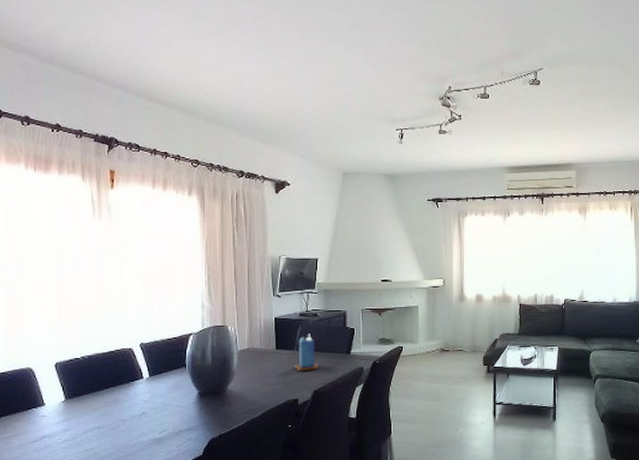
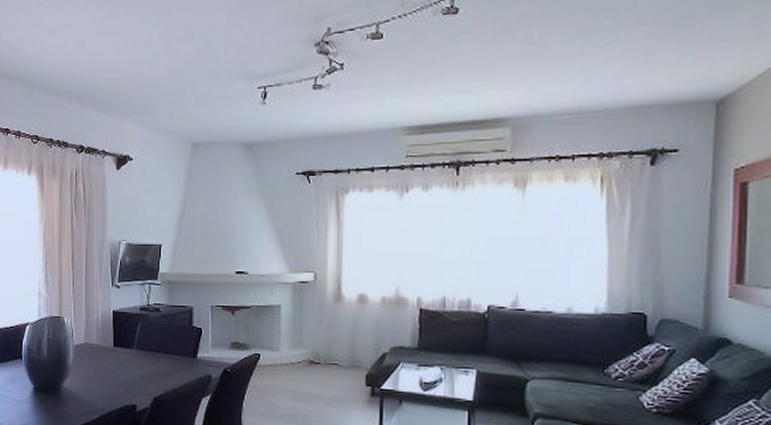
candle: present [295,334,318,371] -> none [133,331,159,374]

